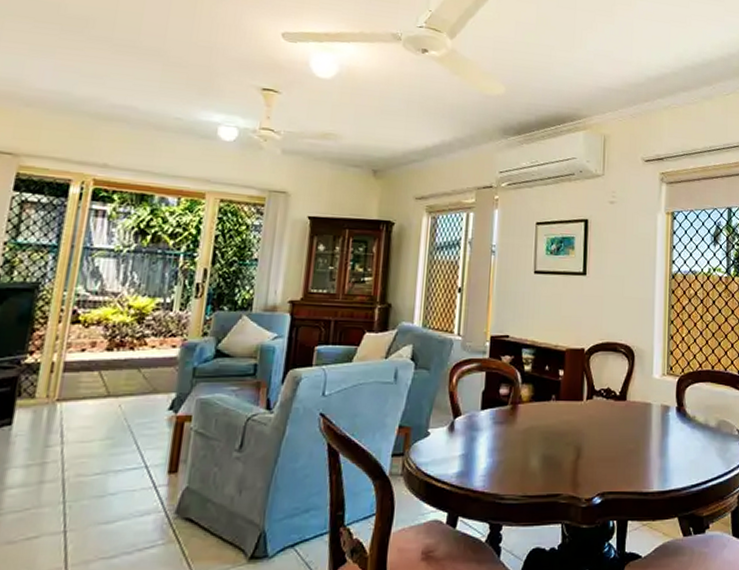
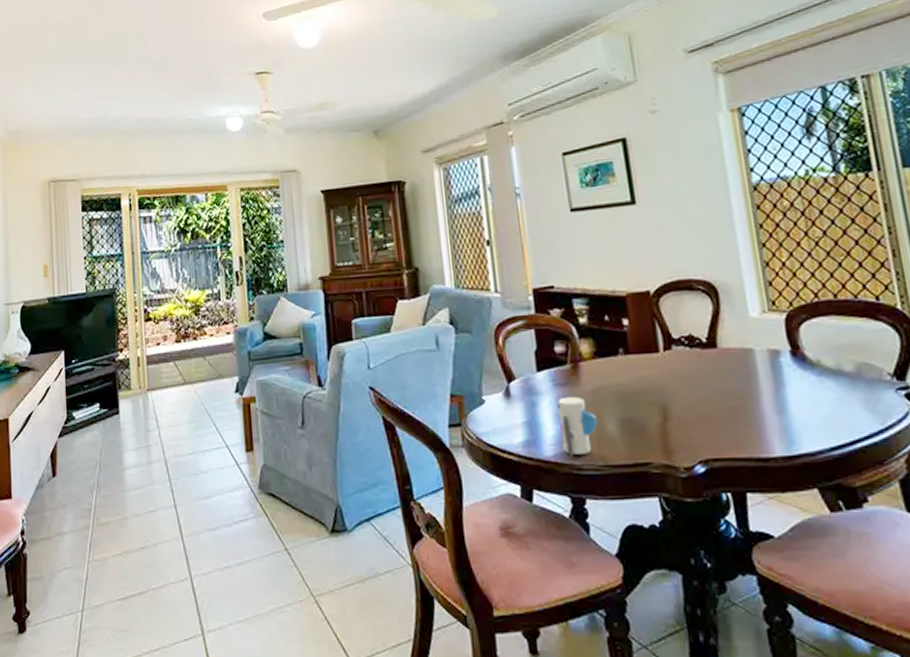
toy: none [491,433,524,487] -> present [557,396,598,456]

